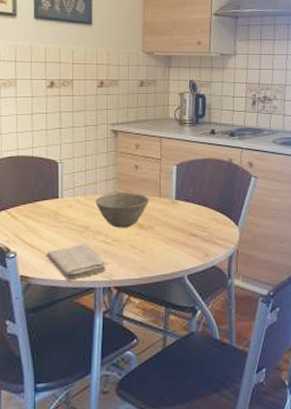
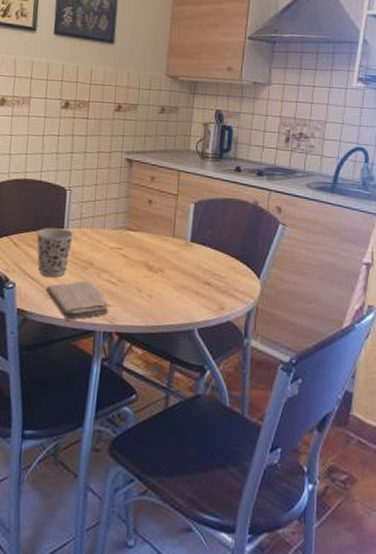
cup: none [33,198,68,244] -> present [36,228,73,278]
bowl: present [95,192,150,228] -> none [103,228,162,268]

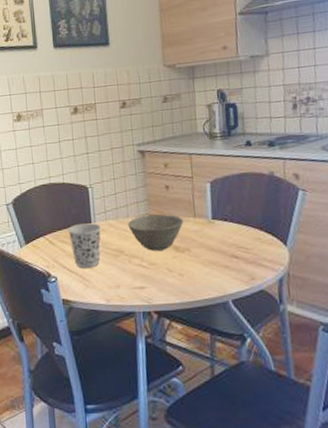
washcloth: present [45,281,109,321] -> none [84,268,145,305]
bowl: none [103,228,162,268] -> present [128,214,184,251]

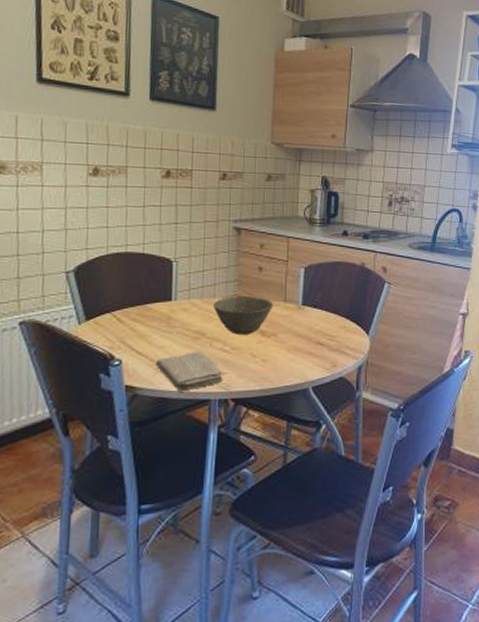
cup: present [68,223,101,269] -> none [142,301,182,351]
washcloth: none [84,268,145,305] -> present [155,351,223,392]

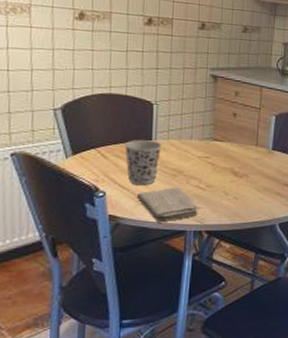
cup: none [142,301,182,351] -> present [124,140,162,186]
bowl: present [213,296,274,335] -> none [190,139,246,174]

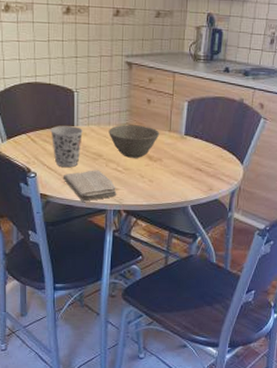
bowl: none [190,139,246,174] -> present [109,124,160,158]

